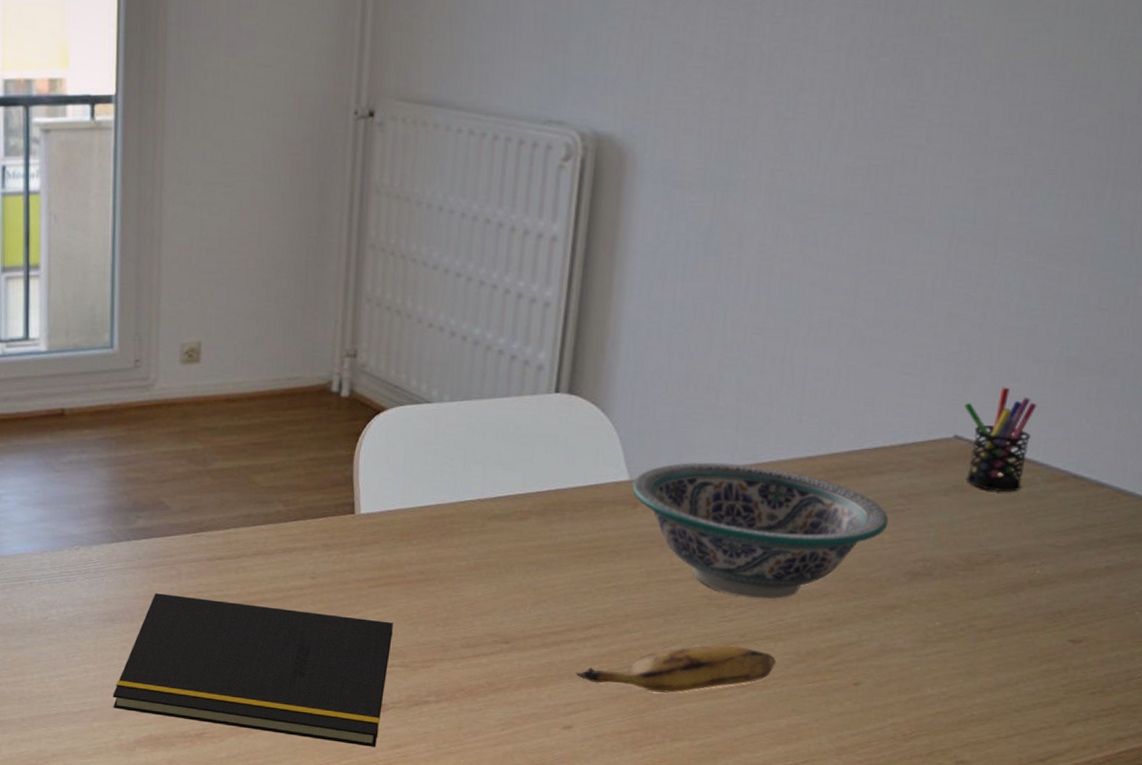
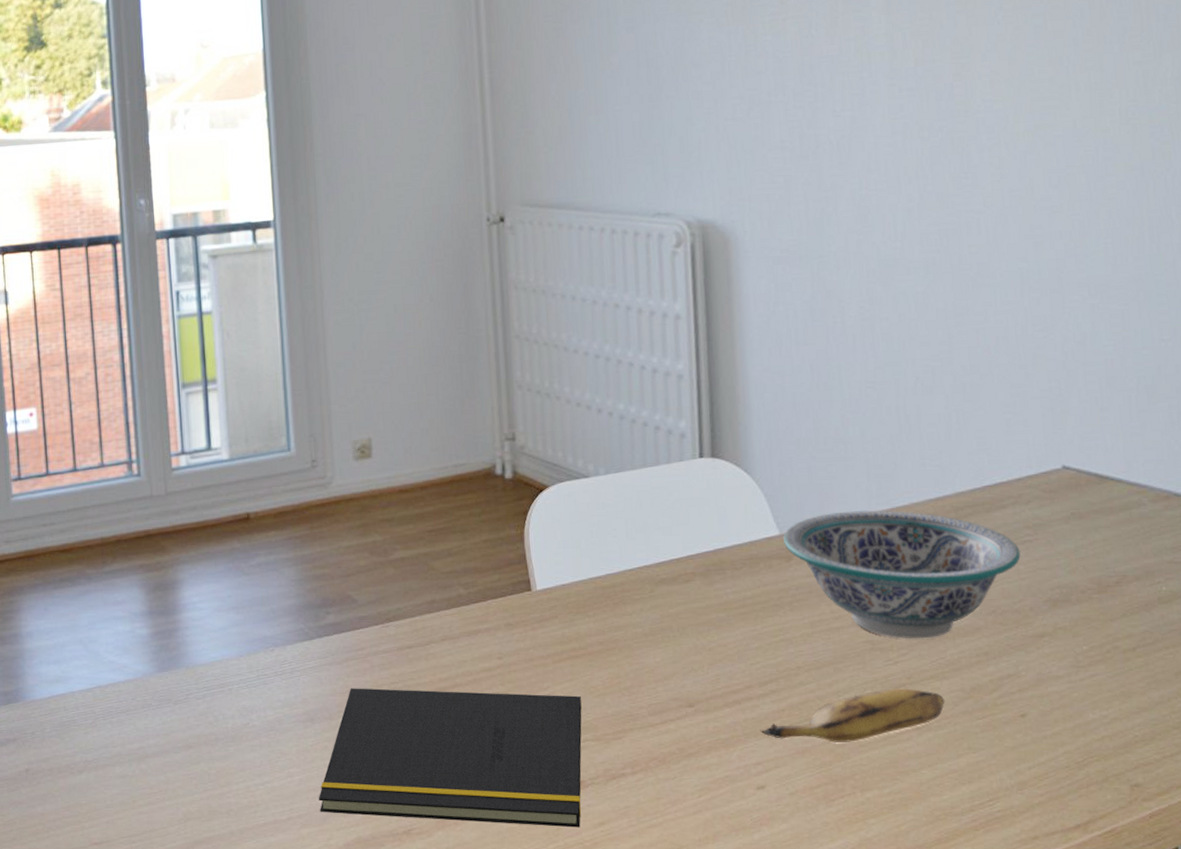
pen holder: present [964,387,1037,492] -> none [1065,417,1132,515]

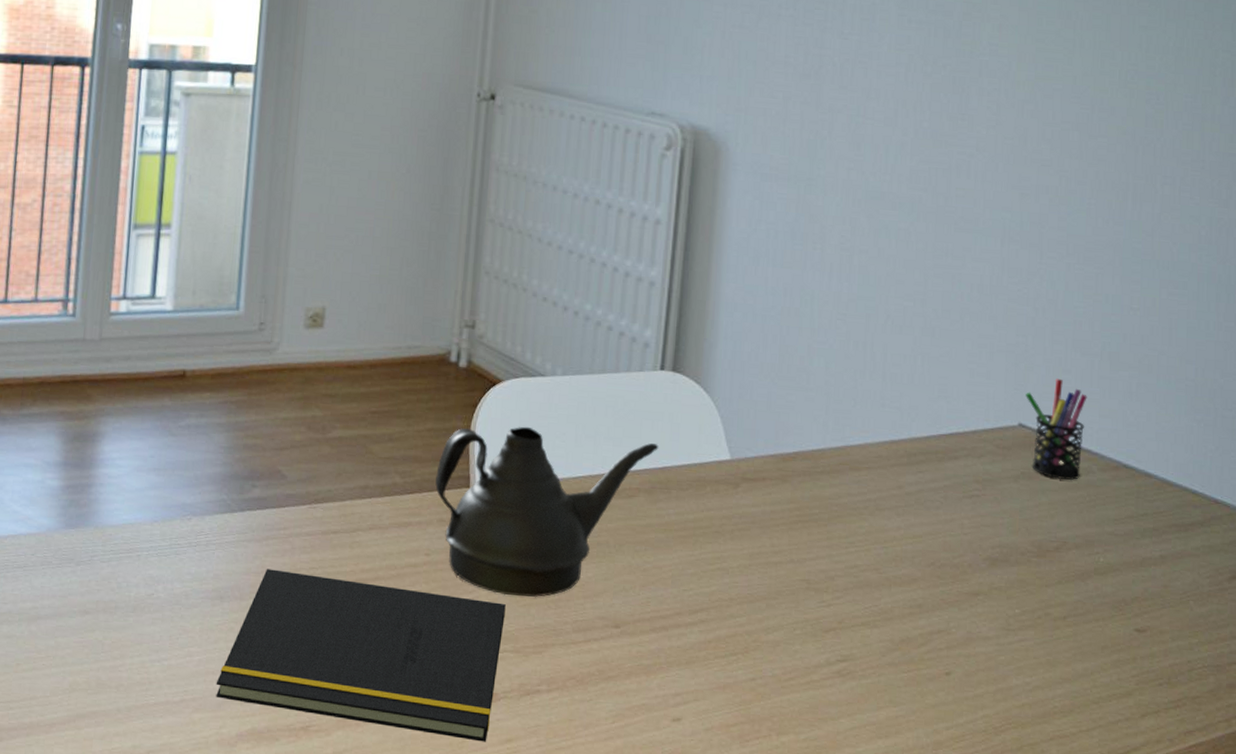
teapot: none [497,527,708,688] -> present [435,426,659,597]
banana: present [760,688,945,743] -> none [683,631,873,682]
bowl: present [783,510,1021,640] -> none [733,443,967,584]
pen holder: none [1065,417,1132,515] -> present [1026,378,1087,480]

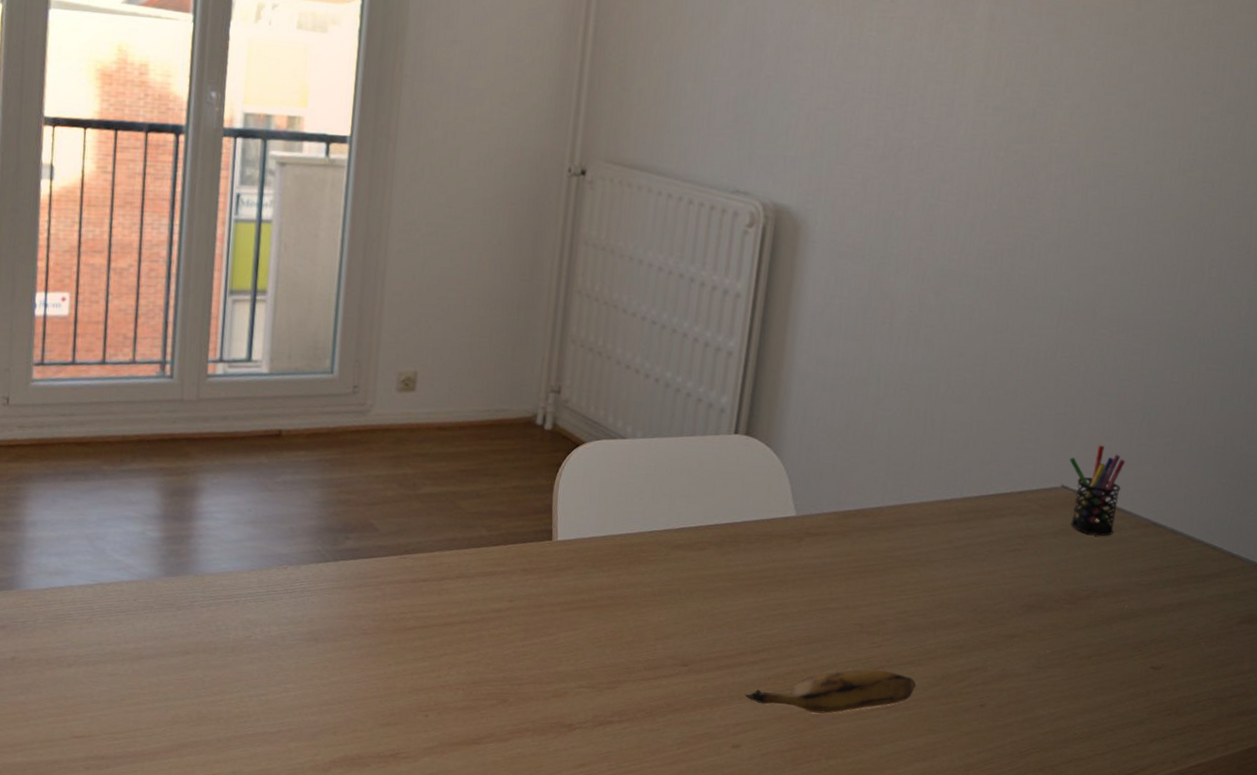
notepad: present [216,569,506,742] -> none [310,613,583,767]
teapot: present [435,426,659,597] -> none [519,484,730,639]
banana: none [683,631,873,682] -> present [744,669,917,714]

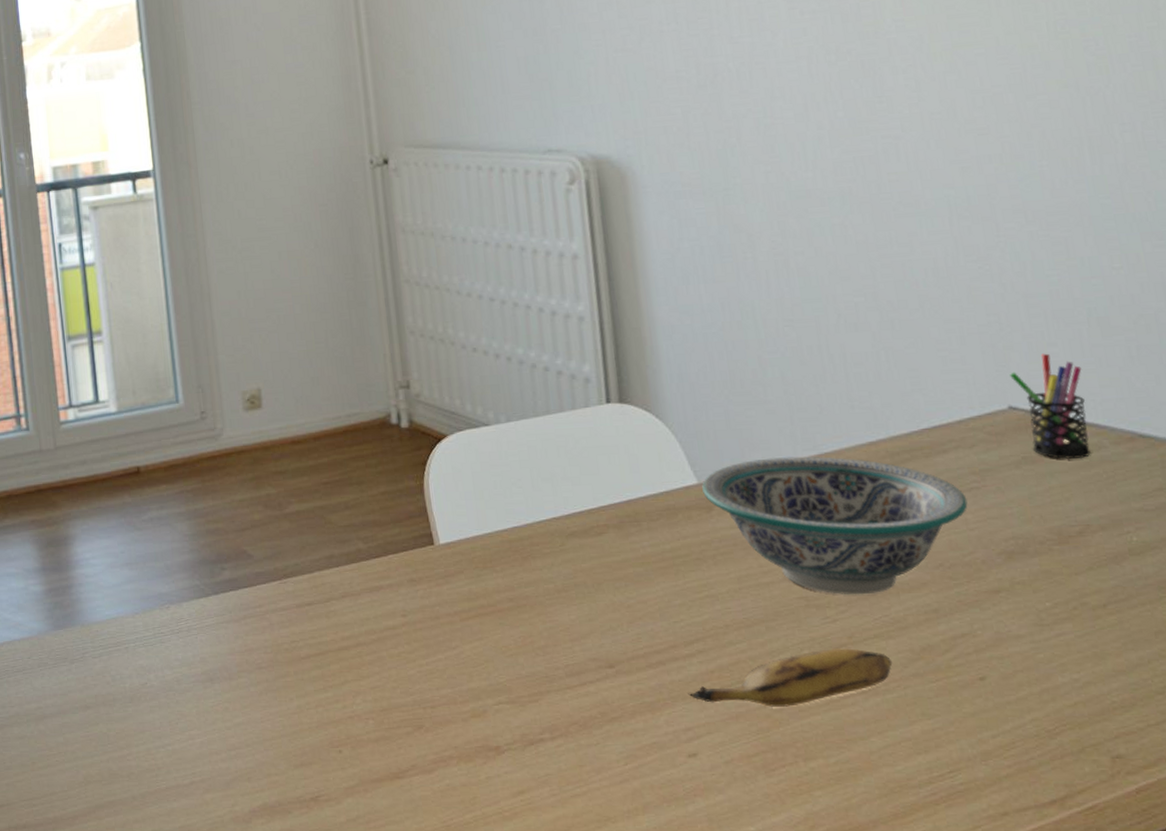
bowl: none [798,502,1009,628] -> present [702,456,968,596]

